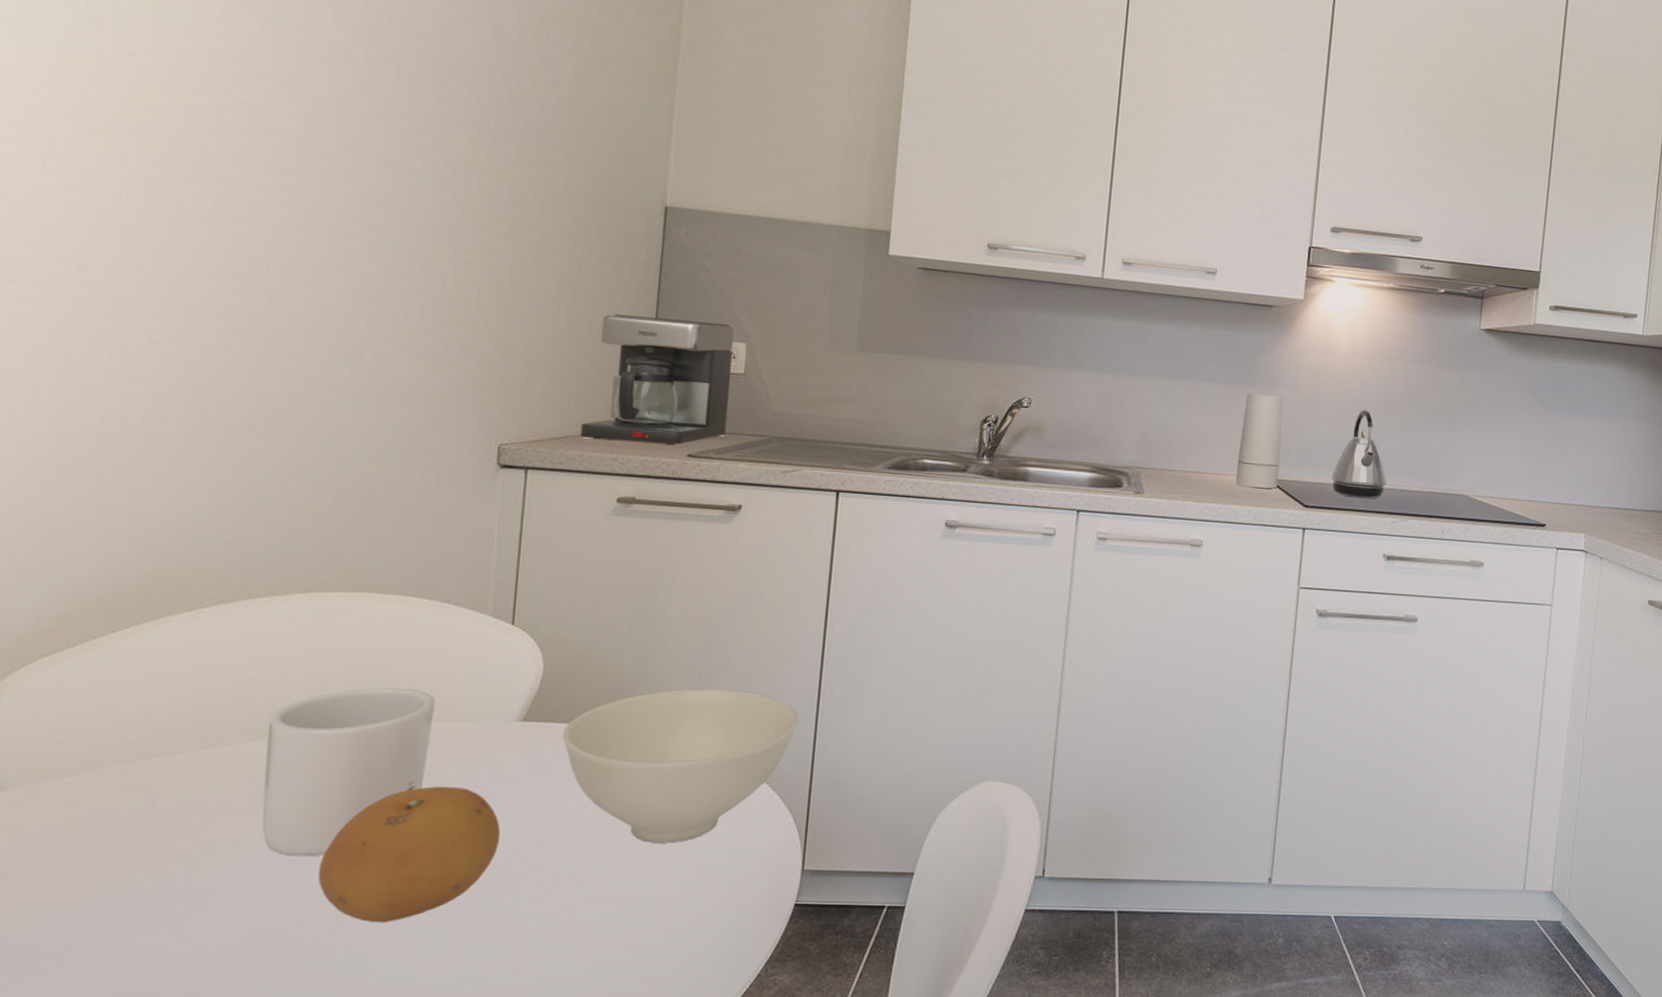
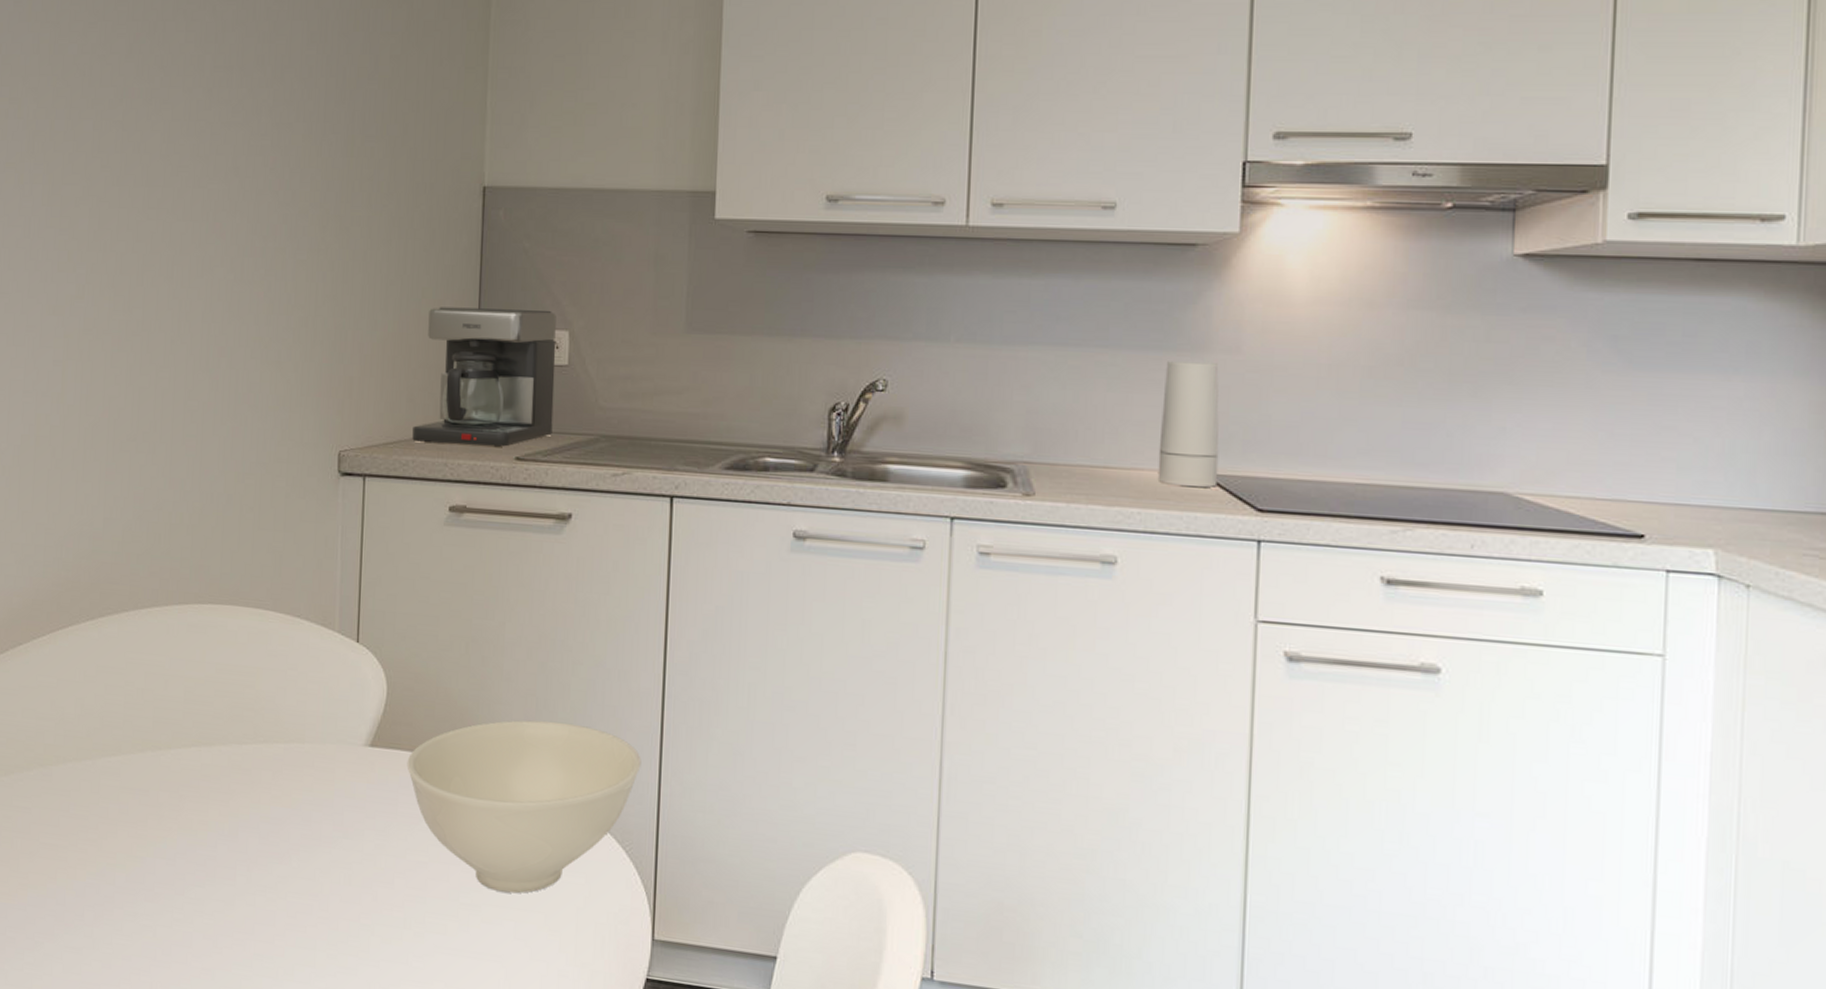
mug: present [262,687,436,857] -> none [152,703,293,874]
fruit: present [317,786,500,923] -> none [198,810,354,950]
kettle: present [1331,409,1387,499] -> none [1294,376,1379,500]

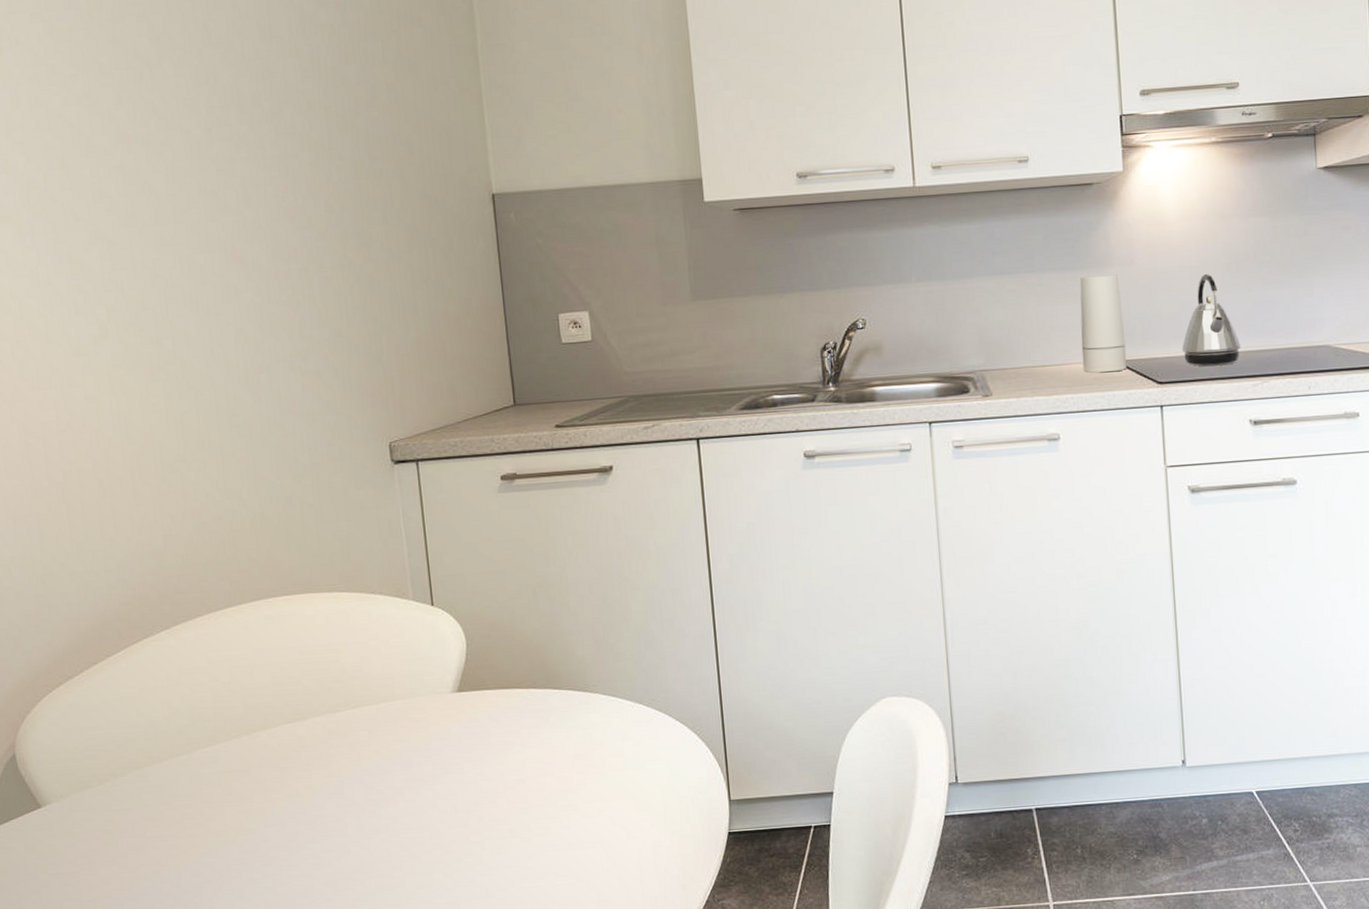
bowl: present [407,720,642,894] -> none [493,639,701,790]
coffee maker: present [412,307,557,448] -> none [456,296,586,425]
kettle: none [1294,376,1379,500] -> present [1181,273,1241,367]

